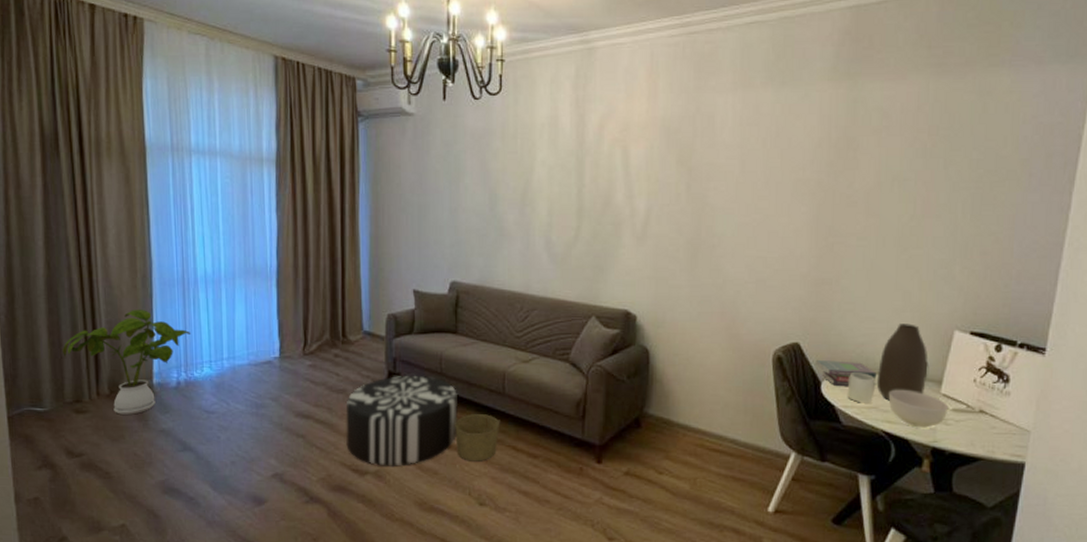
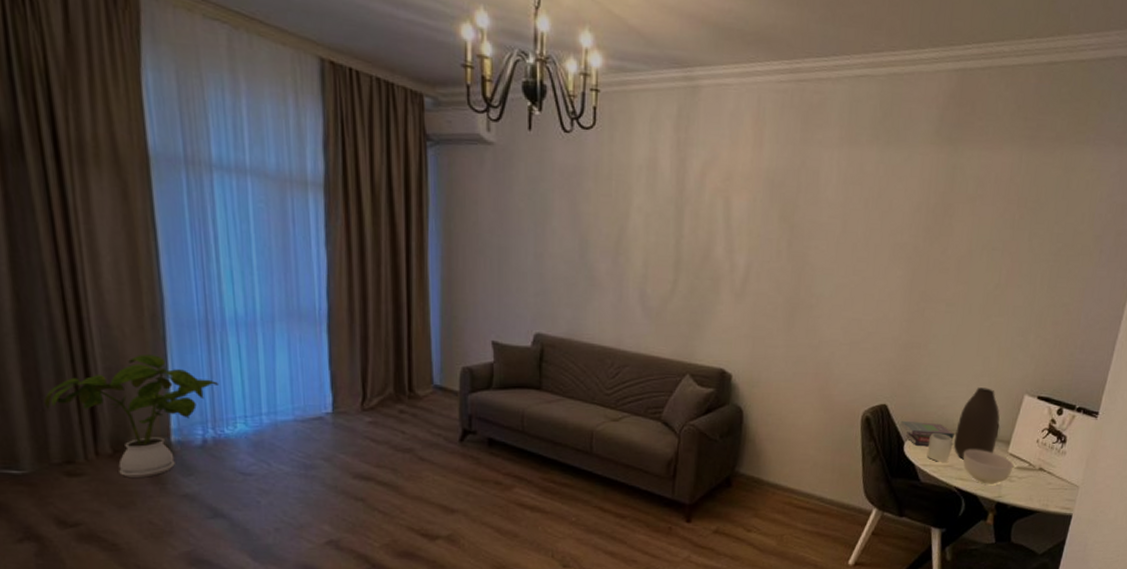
pouf: present [345,375,459,467] -> none [413,433,542,530]
basket: present [454,414,500,462] -> none [536,474,587,523]

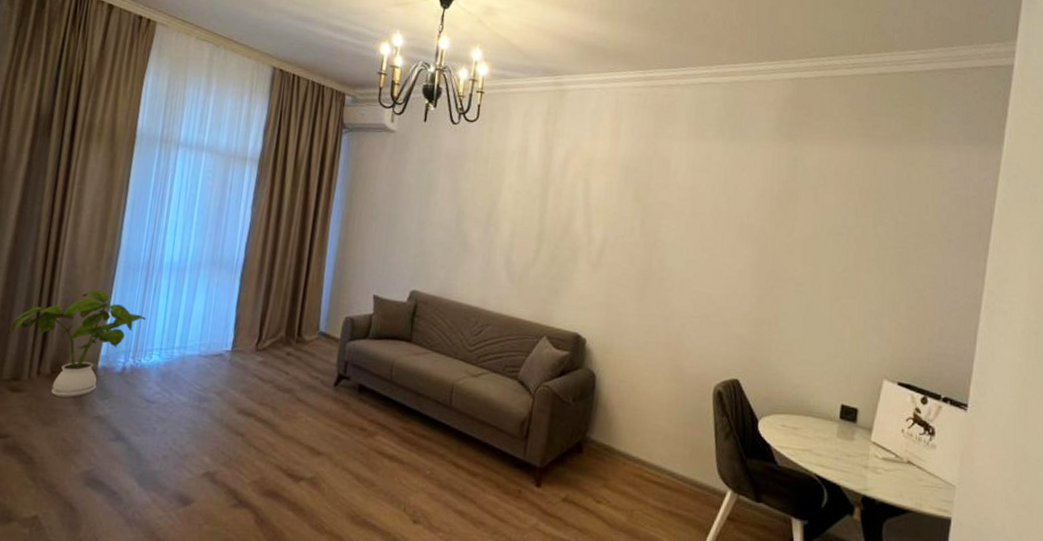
books: present [900,421,954,447] -> none [753,398,811,428]
mug: present [927,433,953,462] -> none [783,413,809,446]
vase: present [953,387,1000,460] -> none [810,369,859,445]
bowl: present [963,449,1014,484] -> none [822,433,879,475]

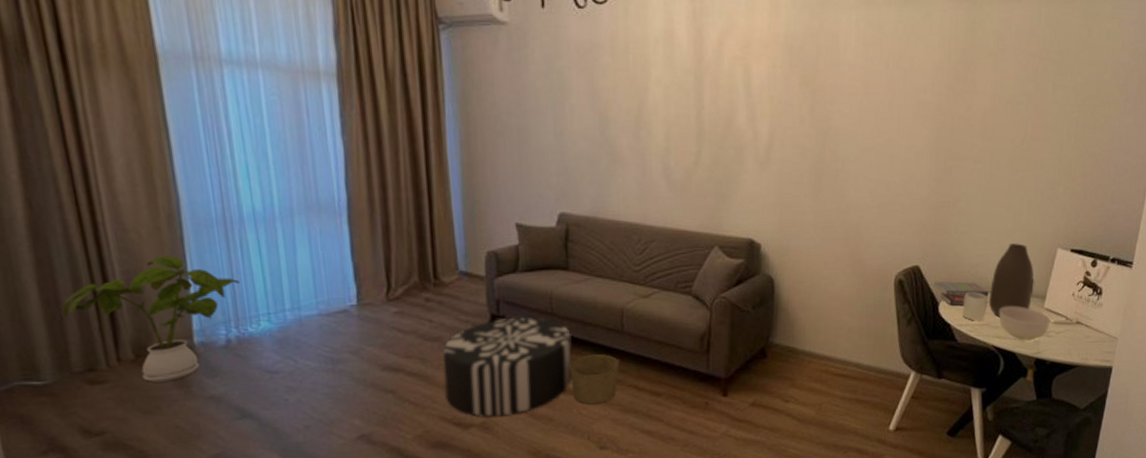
pouf: none [285,380,406,475] -> present [442,316,573,417]
basket: none [396,425,444,476] -> present [568,354,620,405]
books: none [753,398,811,428] -> present [934,281,989,307]
mug: none [783,413,809,446] -> present [962,292,987,321]
vase: none [810,369,859,445] -> present [988,243,1034,318]
bowl: none [822,433,879,475] -> present [999,306,1051,341]

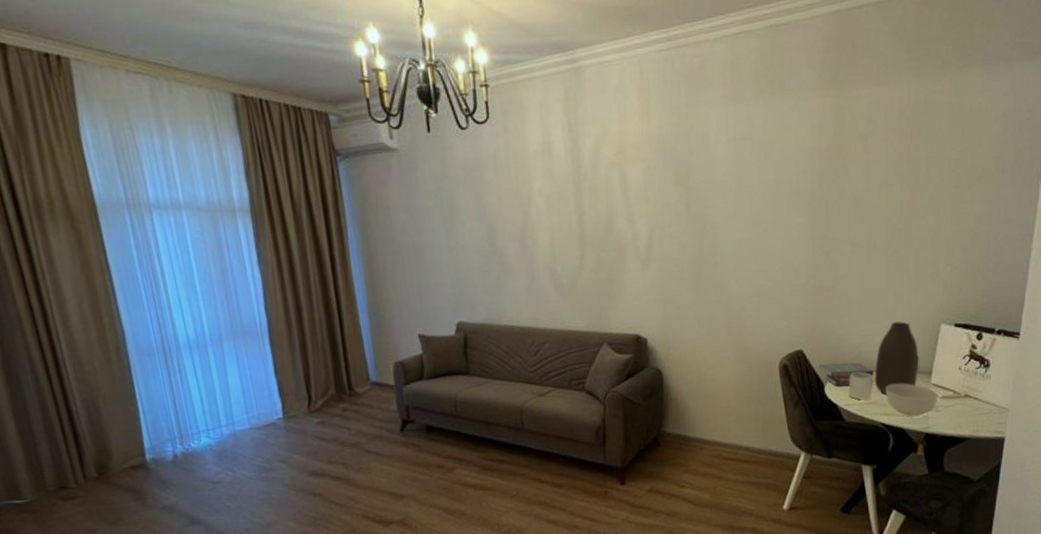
house plant: present [62,256,241,382] -> none [35,384,182,497]
pouf: present [442,316,573,417] -> none [361,419,480,514]
basket: present [568,354,620,405] -> none [475,451,523,499]

